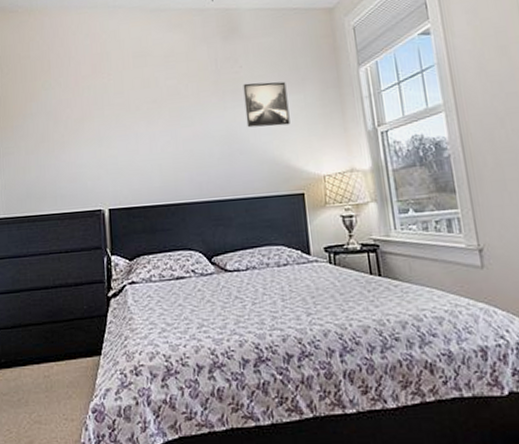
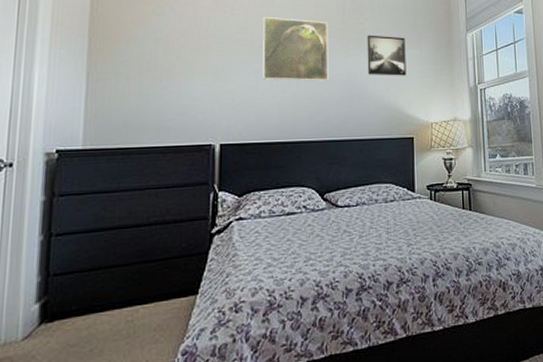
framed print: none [138,75,207,142] -> present [263,16,329,81]

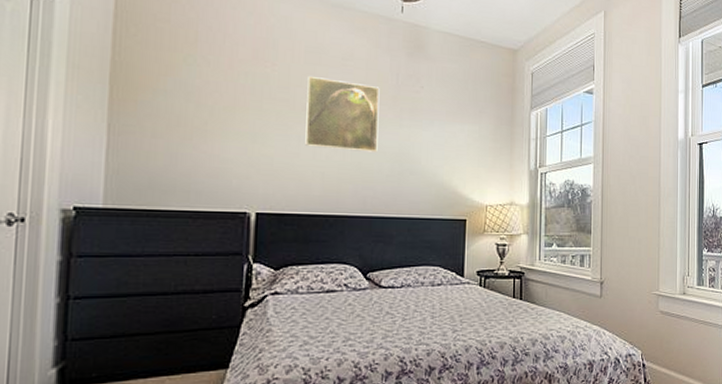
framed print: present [367,35,407,76] -> none [420,105,464,153]

